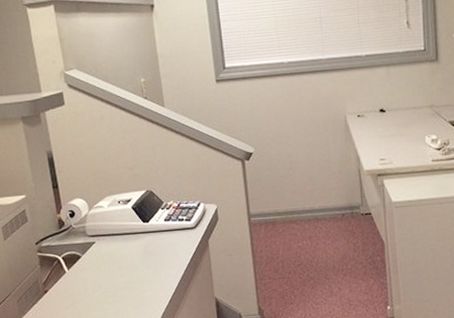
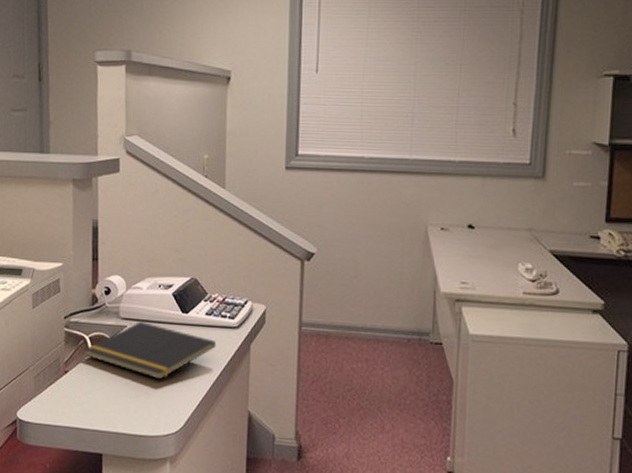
notepad: none [59,236,179,284] -> present [84,322,217,380]

